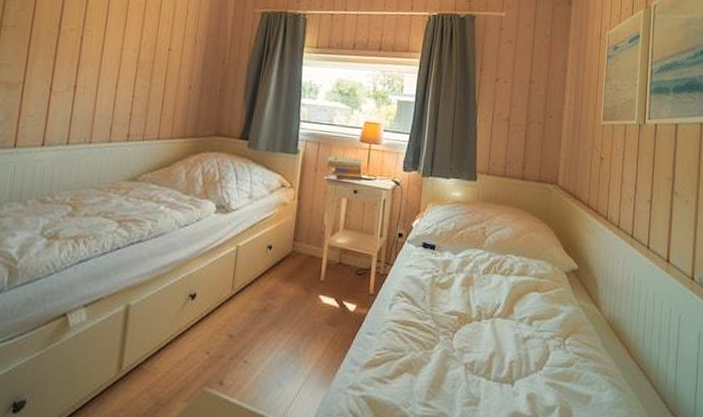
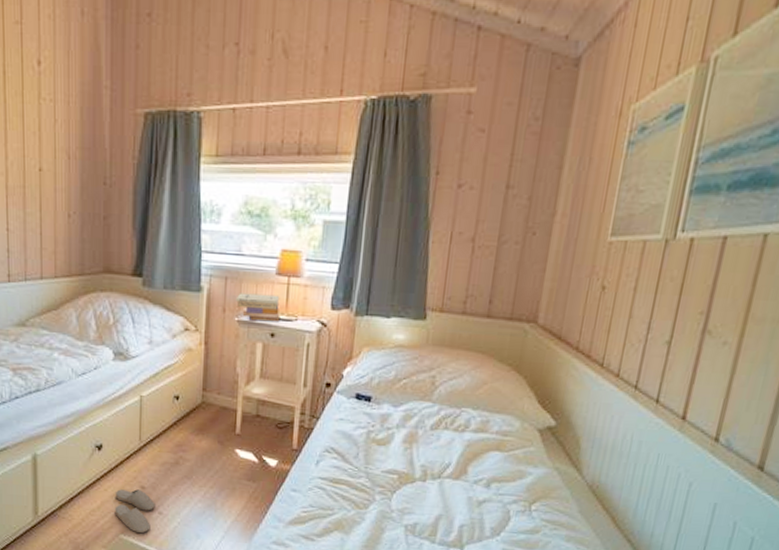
slippers: none [200,338,241,385] -> present [114,489,155,534]

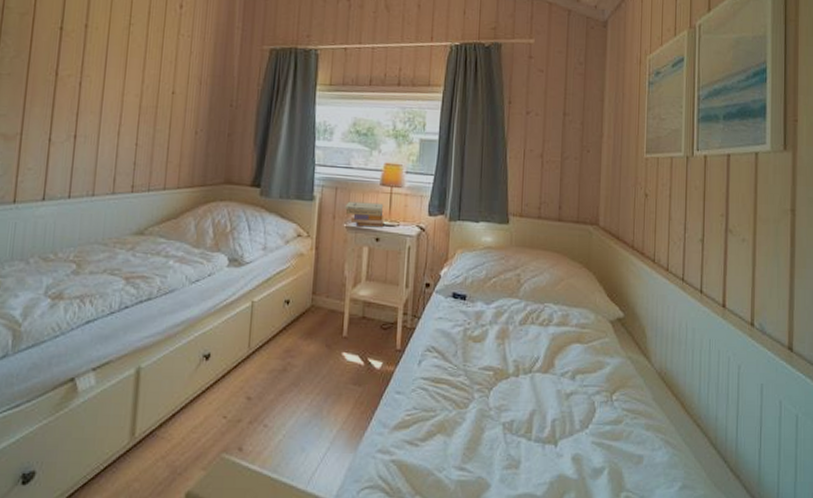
slippers: present [114,489,155,534] -> none [217,401,261,451]

